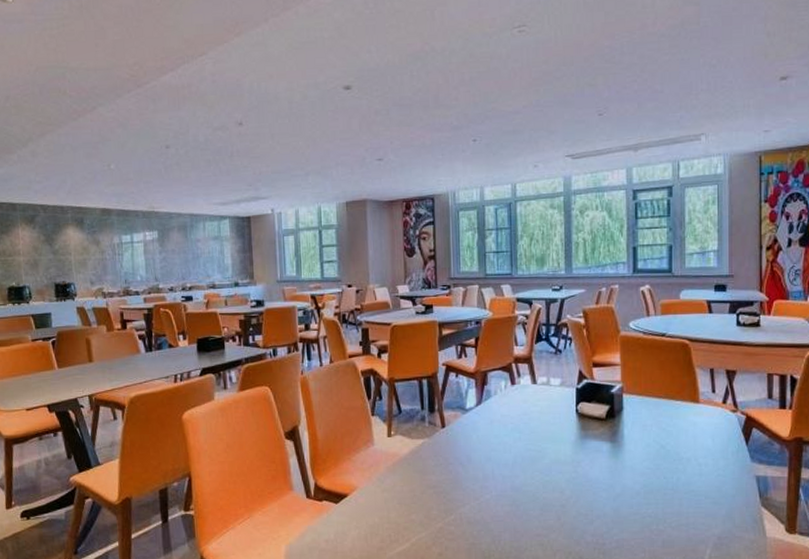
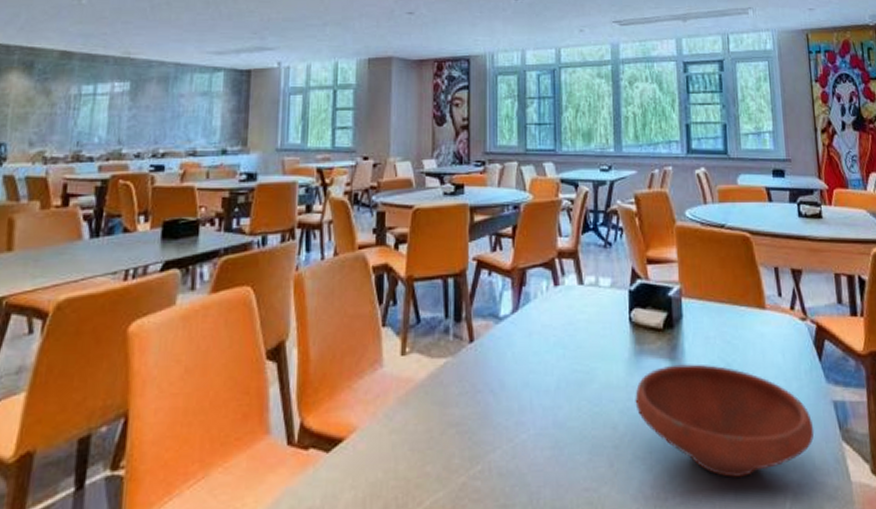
bowl: none [580,446,737,530] -> present [635,364,815,477]

